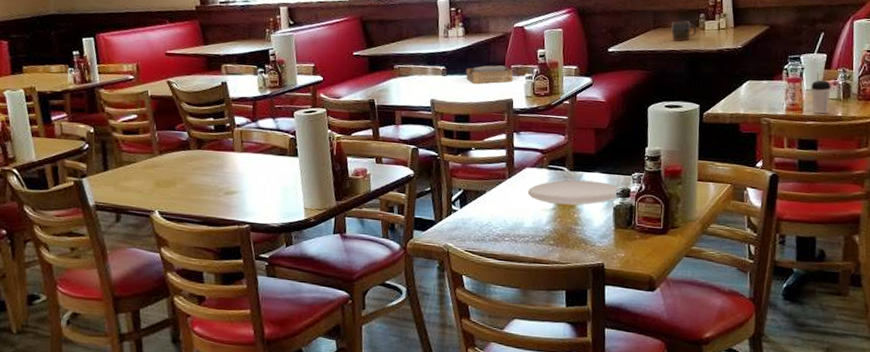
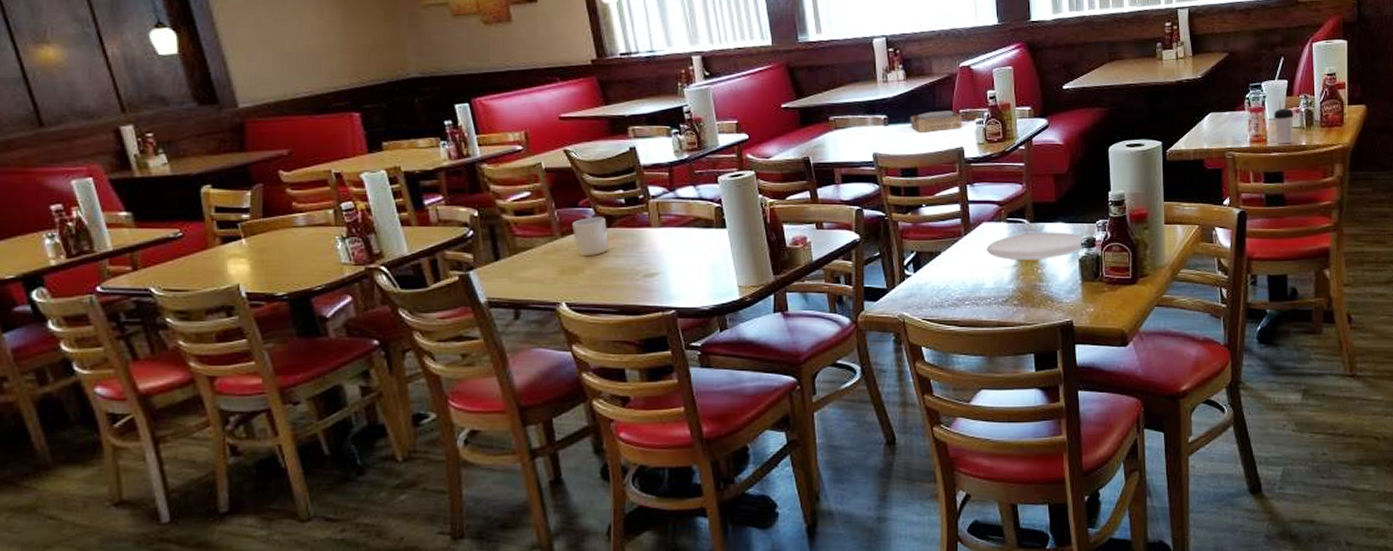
mug: none [168,139,199,173] -> present [571,217,610,257]
mug: present [671,20,697,42] -> none [1128,51,1155,75]

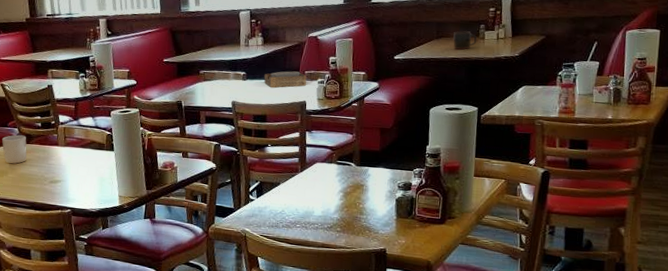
plate: present [986,232,1086,260] -> none [317,174,404,198]
mug: none [1128,51,1155,75] -> present [453,31,477,50]
beverage cup: present [1274,100,1294,144] -> none [583,79,603,117]

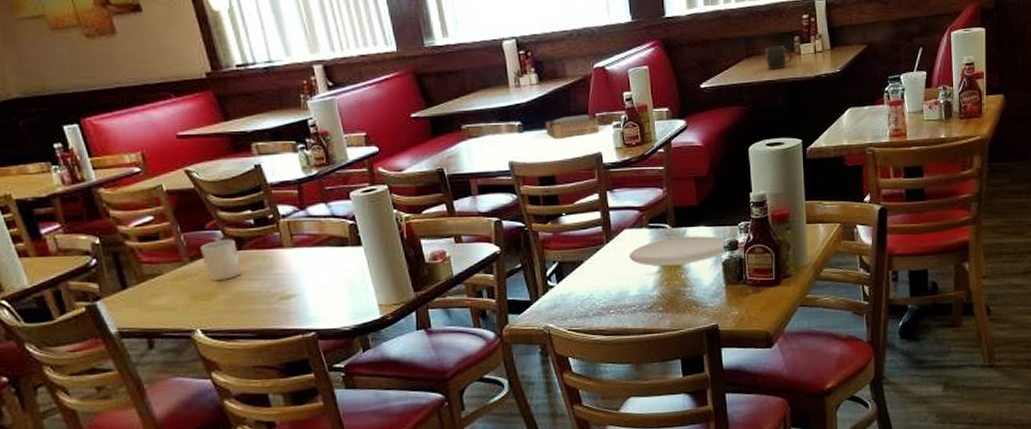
plate: none [317,174,404,198] -> present [628,236,729,267]

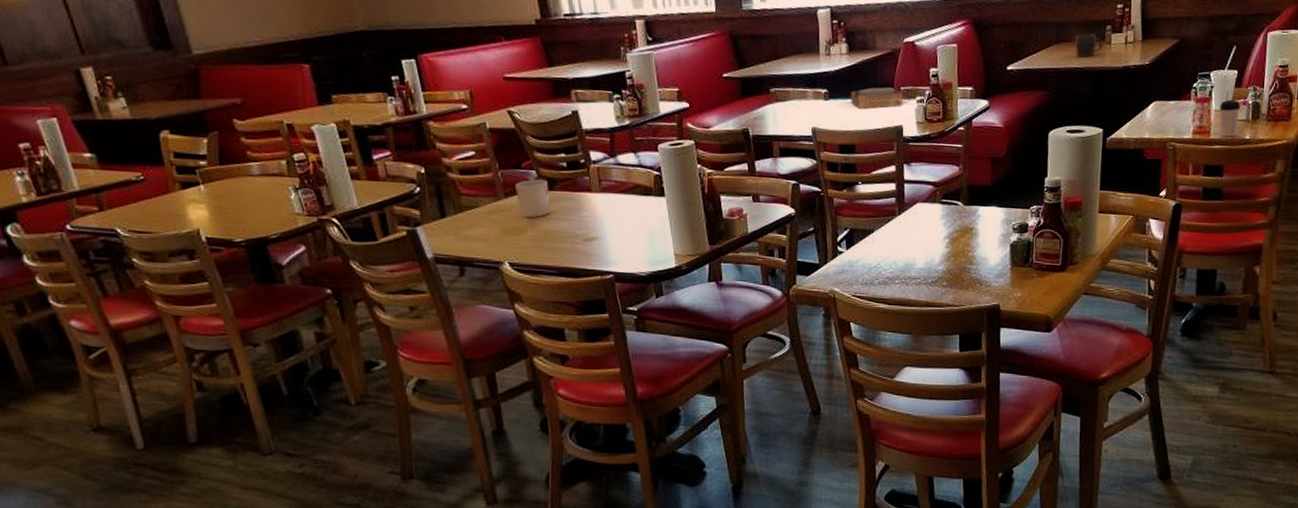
plate: present [628,236,729,267] -> none [918,215,1019,244]
beverage cup: none [913,93,933,138] -> present [1219,91,1241,137]

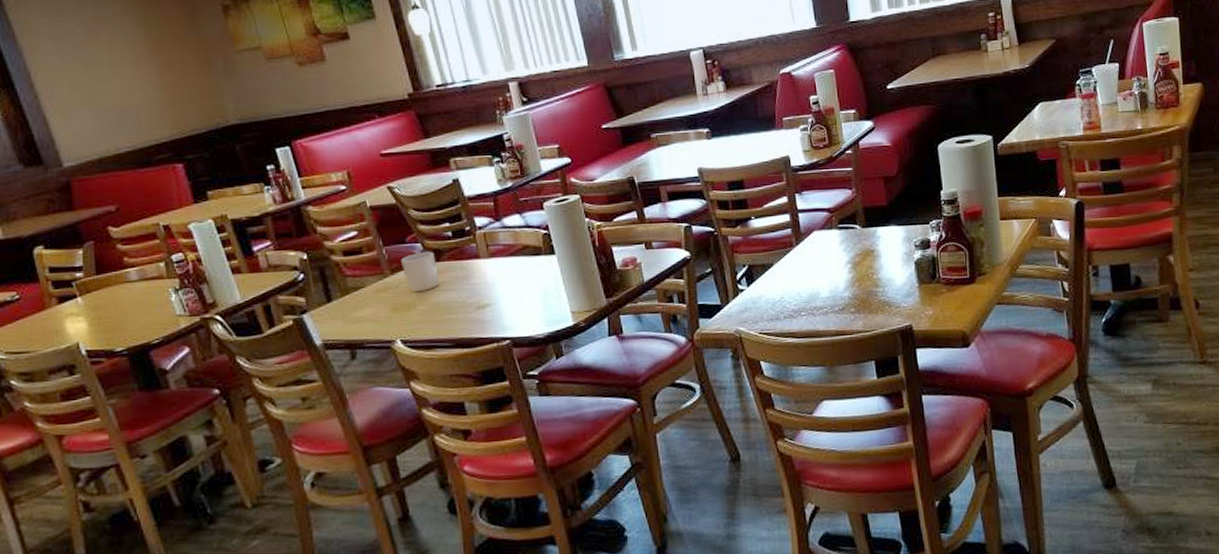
napkin holder: present [850,87,903,110] -> none [732,119,786,145]
mug: present [1075,33,1103,58] -> none [952,44,980,69]
beverage cup: present [1219,91,1241,137] -> none [1106,85,1128,130]

